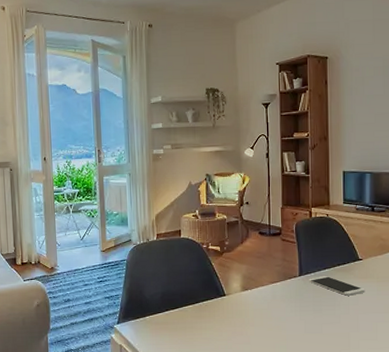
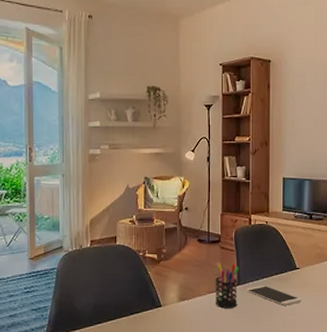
pen holder: none [277,254,302,298] -> present [215,263,240,308]

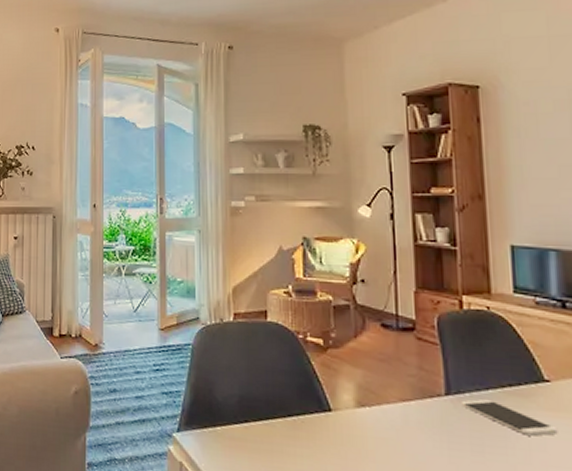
pen holder: present [215,263,240,308] -> none [409,359,449,428]

